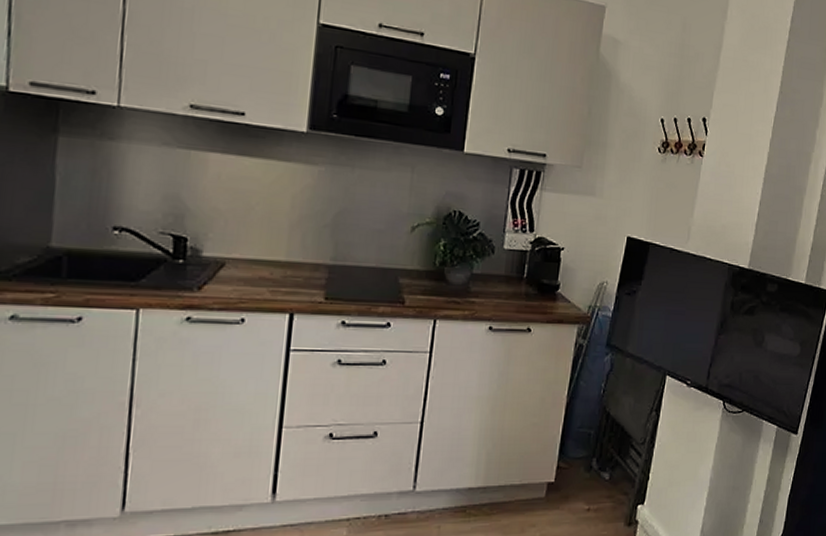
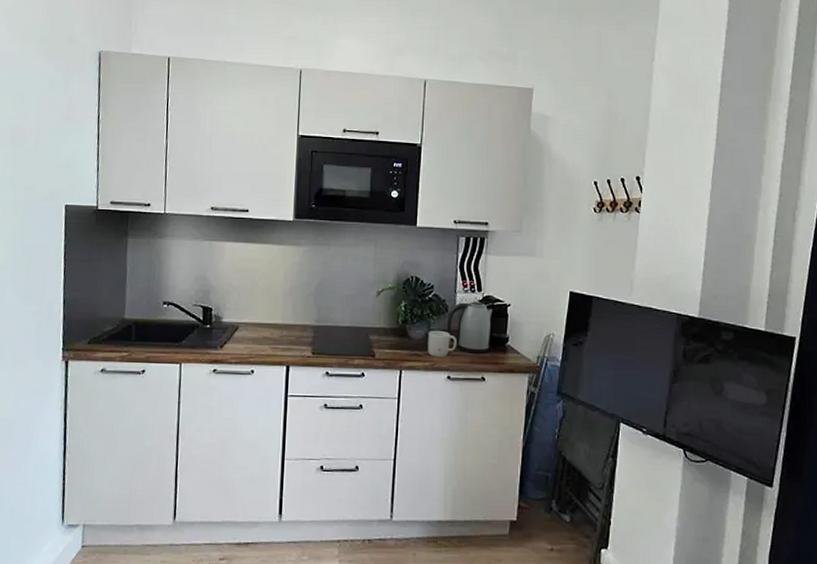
mug: none [468,274,503,306] -> present [428,330,458,358]
kettle: none [491,243,545,302] -> present [446,301,493,354]

